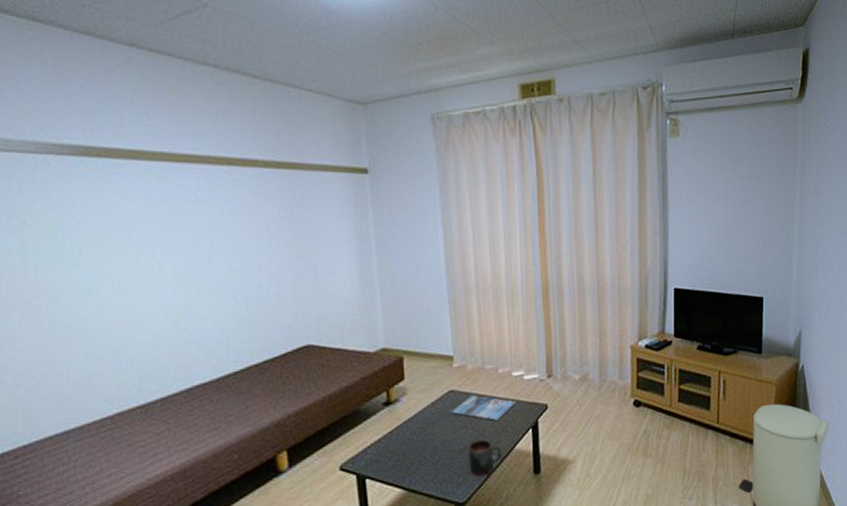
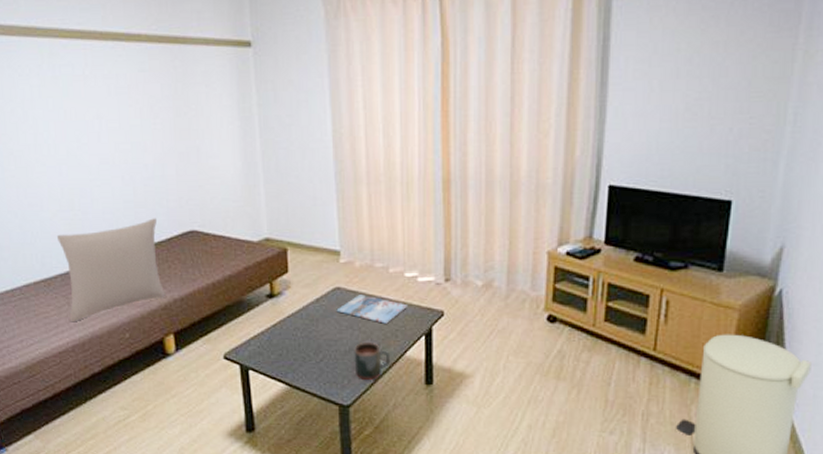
pillow: none [159,335,279,449] -> present [57,218,166,322]

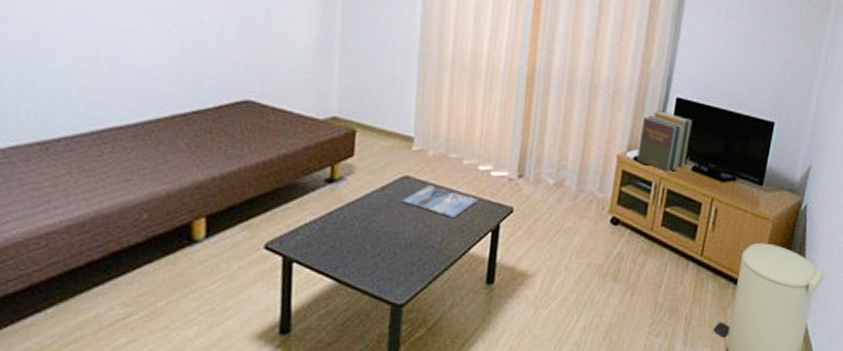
pillow: present [57,218,166,322] -> none [68,82,205,197]
mug: present [354,341,391,380] -> none [414,236,454,277]
books: none [569,201,631,266] -> present [636,110,693,173]

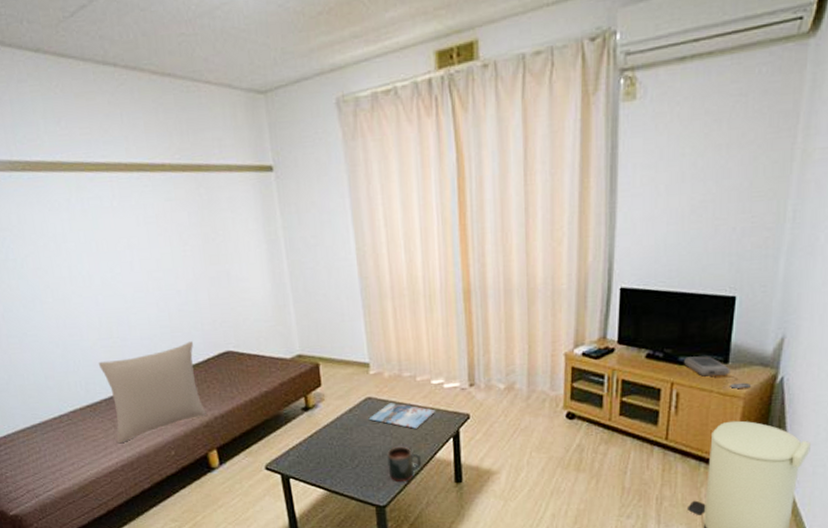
pillow: none [68,82,205,197] -> present [99,341,207,444]
mug: none [414,236,454,277] -> present [387,446,422,481]
books: present [636,110,693,173] -> none [585,303,642,364]
game console: none [725,174,781,212] -> present [684,356,752,390]

